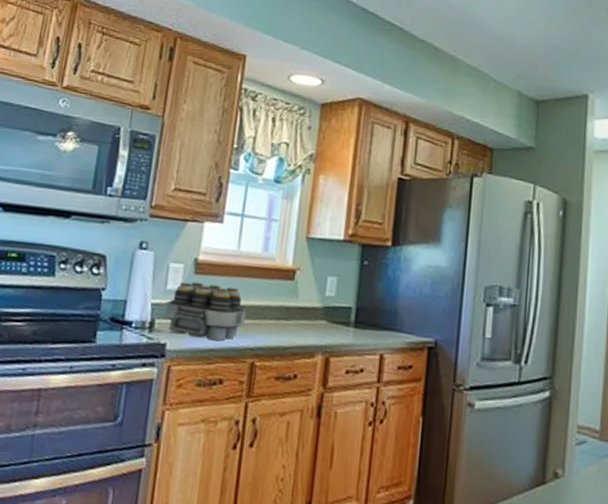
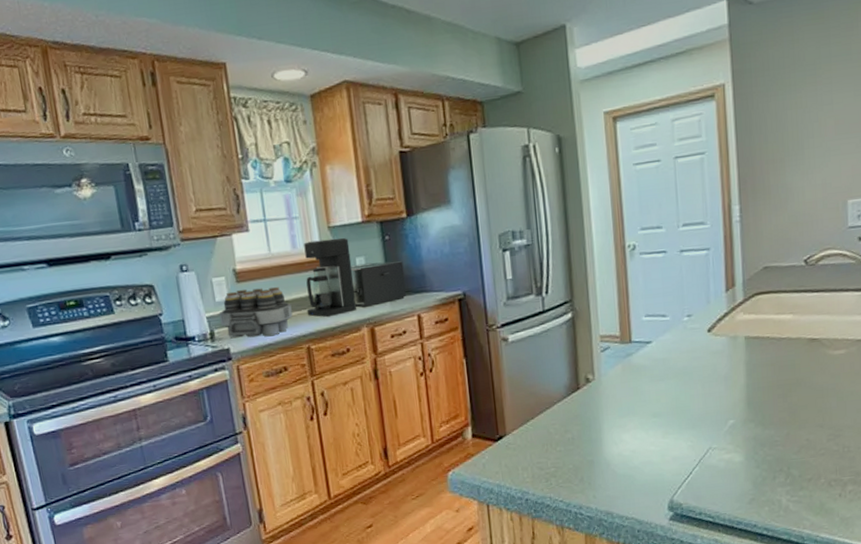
coffee maker: none [260,247,325,335] -> present [304,237,357,318]
toaster: none [314,283,377,334] -> present [351,261,407,308]

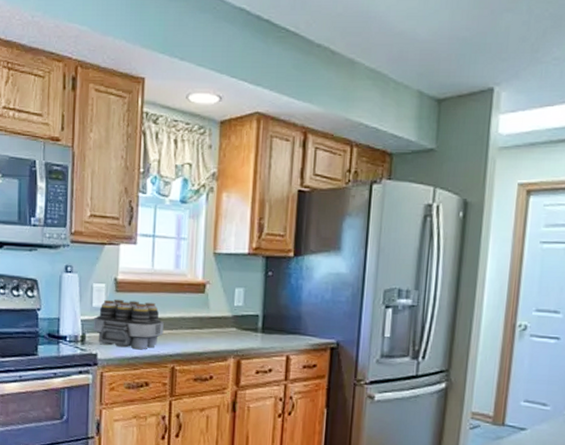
coffee maker: present [304,237,357,318] -> none [177,264,232,342]
toaster: present [351,261,407,308] -> none [226,294,282,340]

